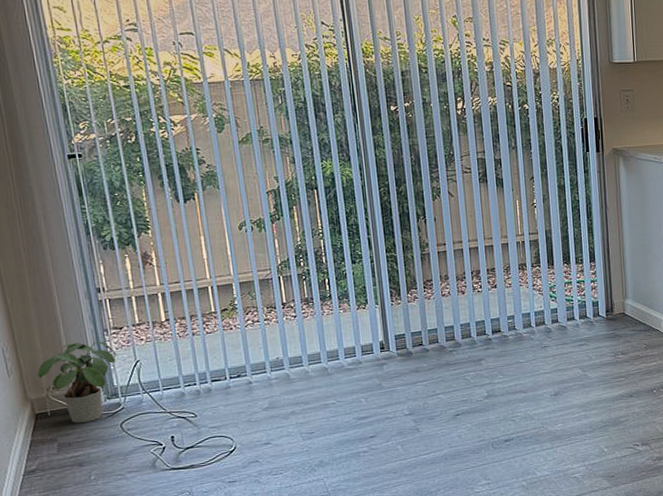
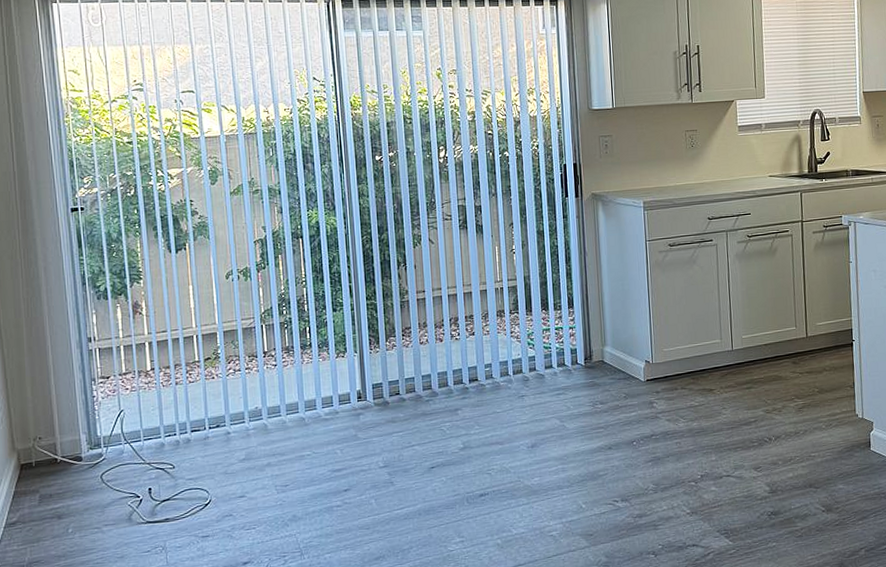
potted plant: present [36,341,118,423] -> none [25,390,104,474]

